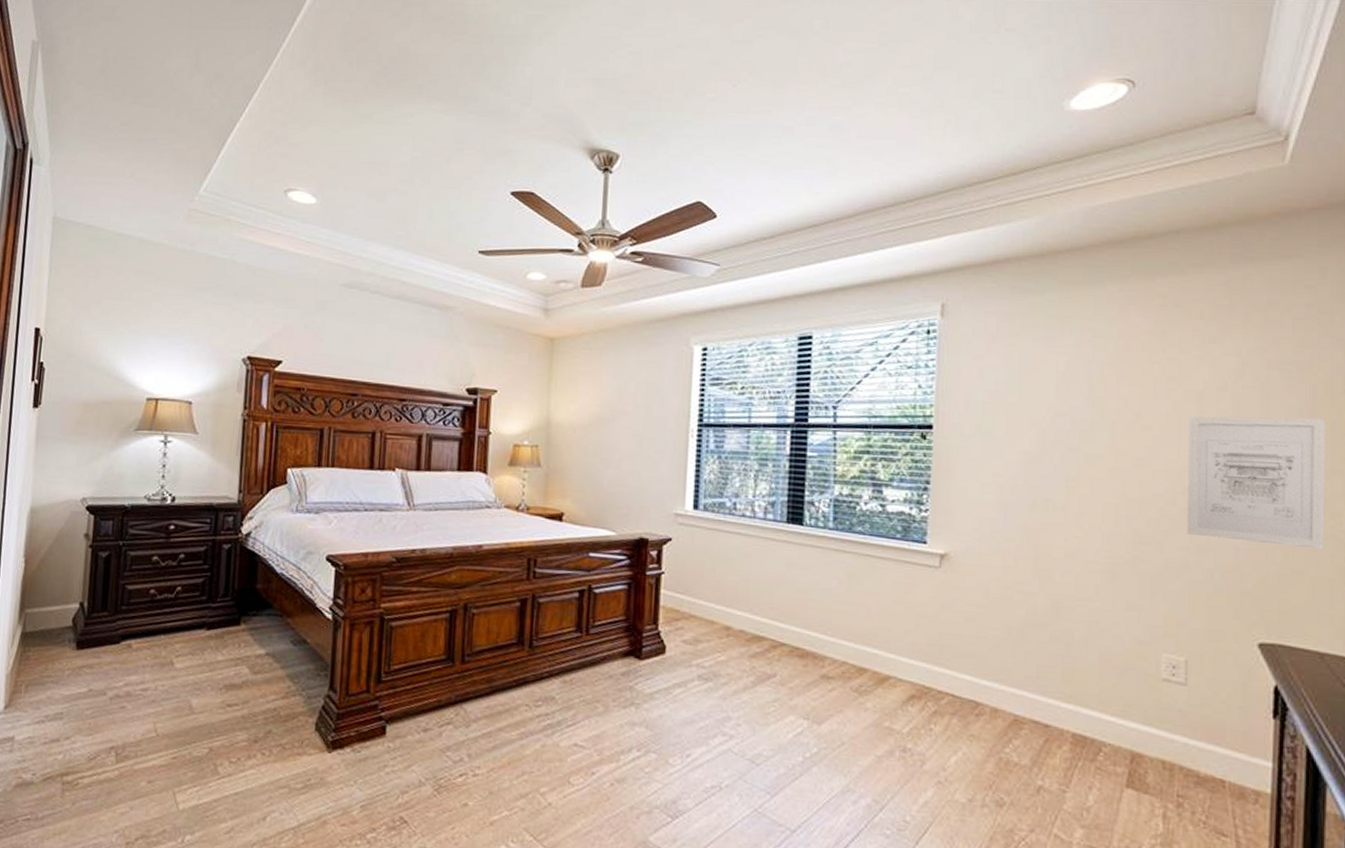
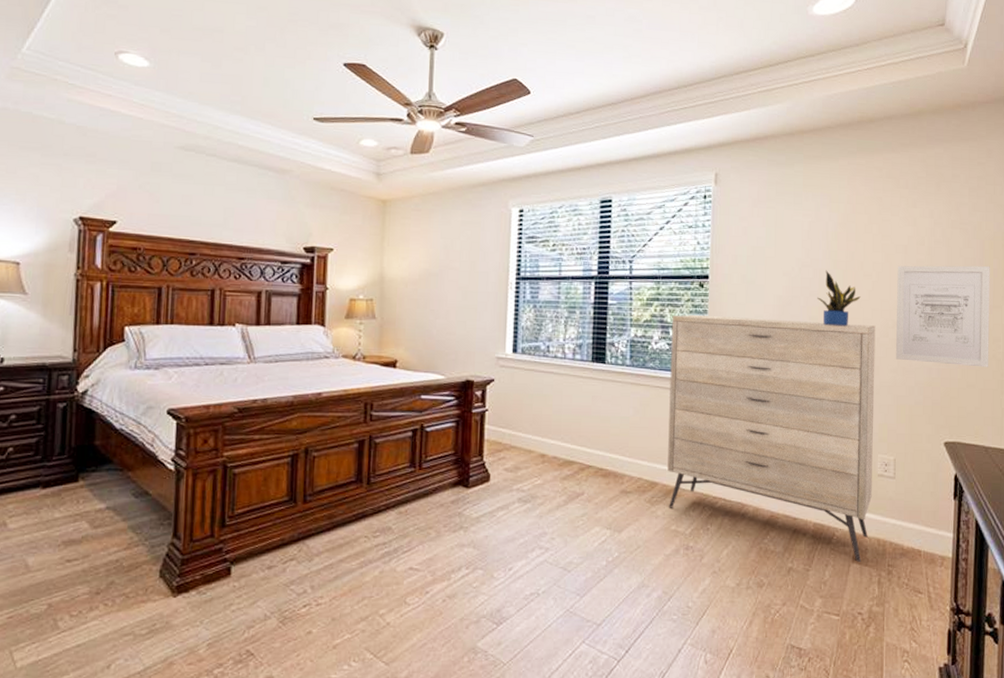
dresser: none [879,471,1158,788] -> present [667,315,876,562]
potted plant: none [1077,420,1137,491] -> present [817,270,861,327]

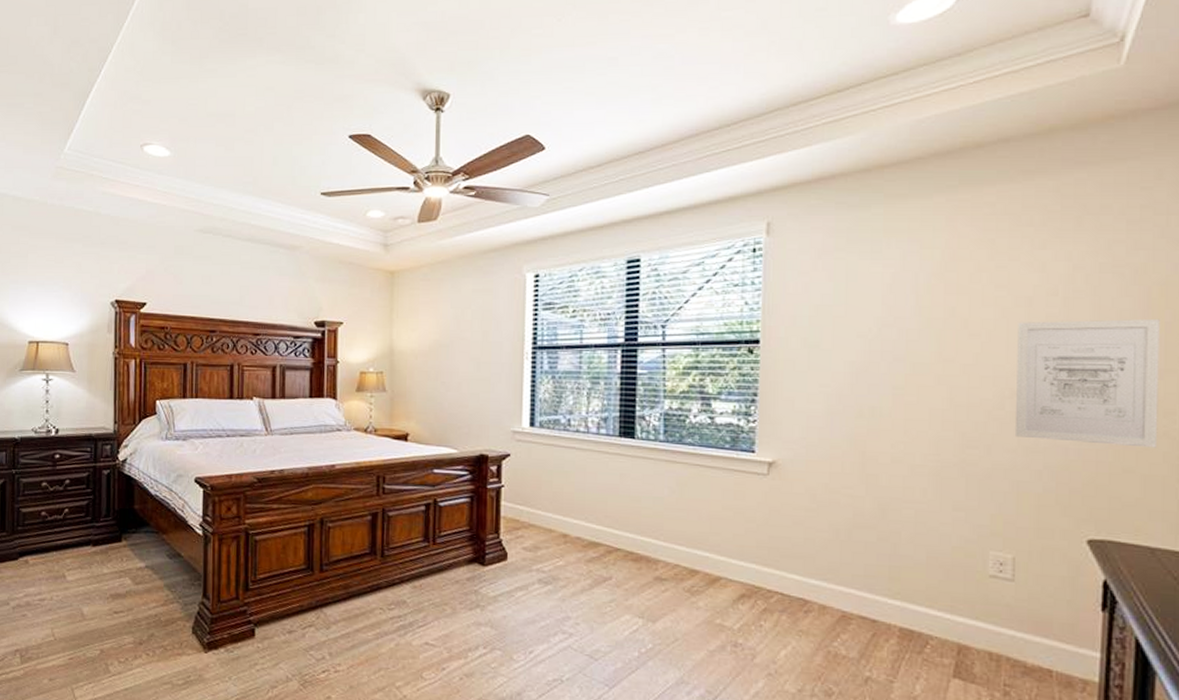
dresser: present [667,315,876,562] -> none [710,385,986,678]
potted plant: present [817,270,861,327] -> none [903,330,964,397]

